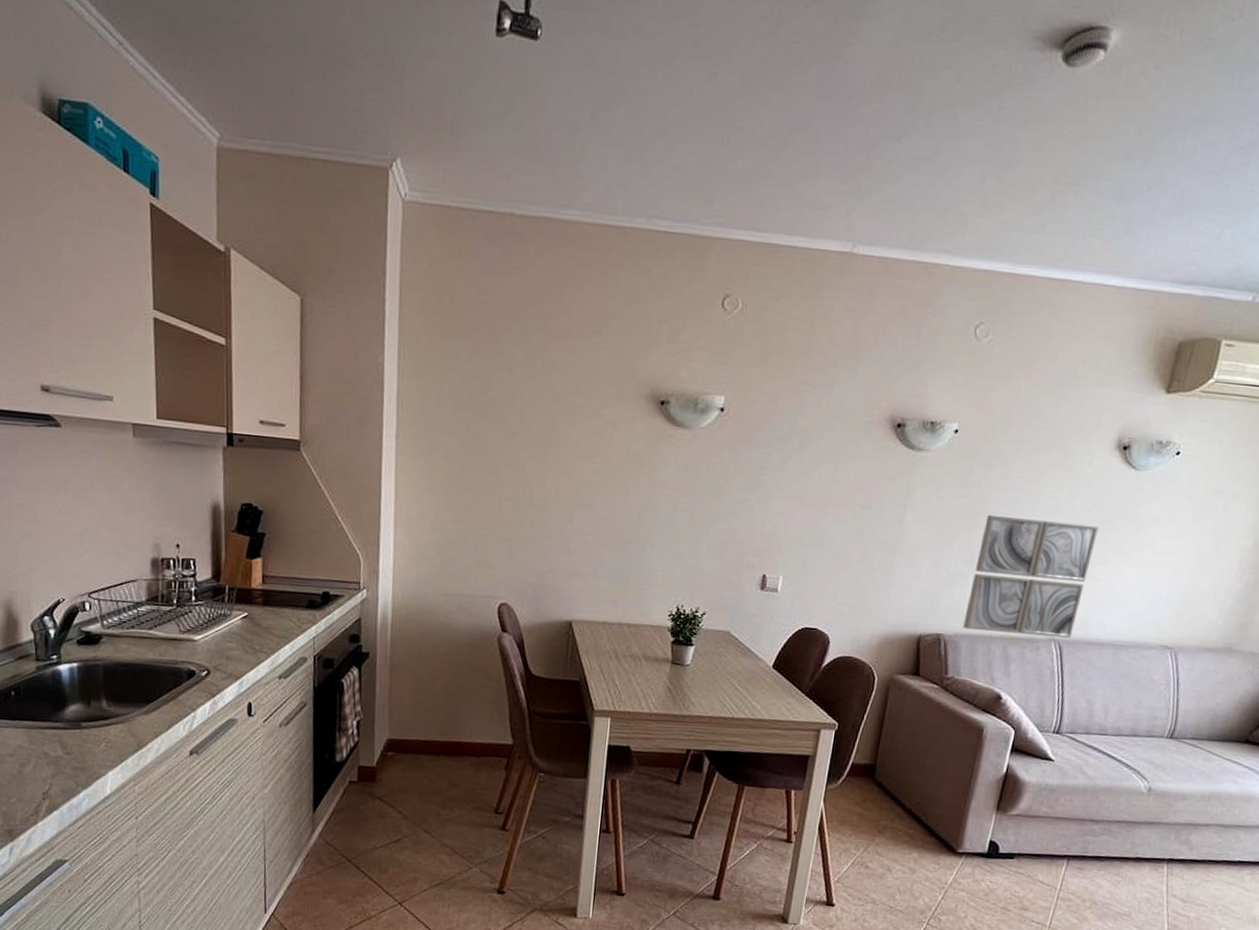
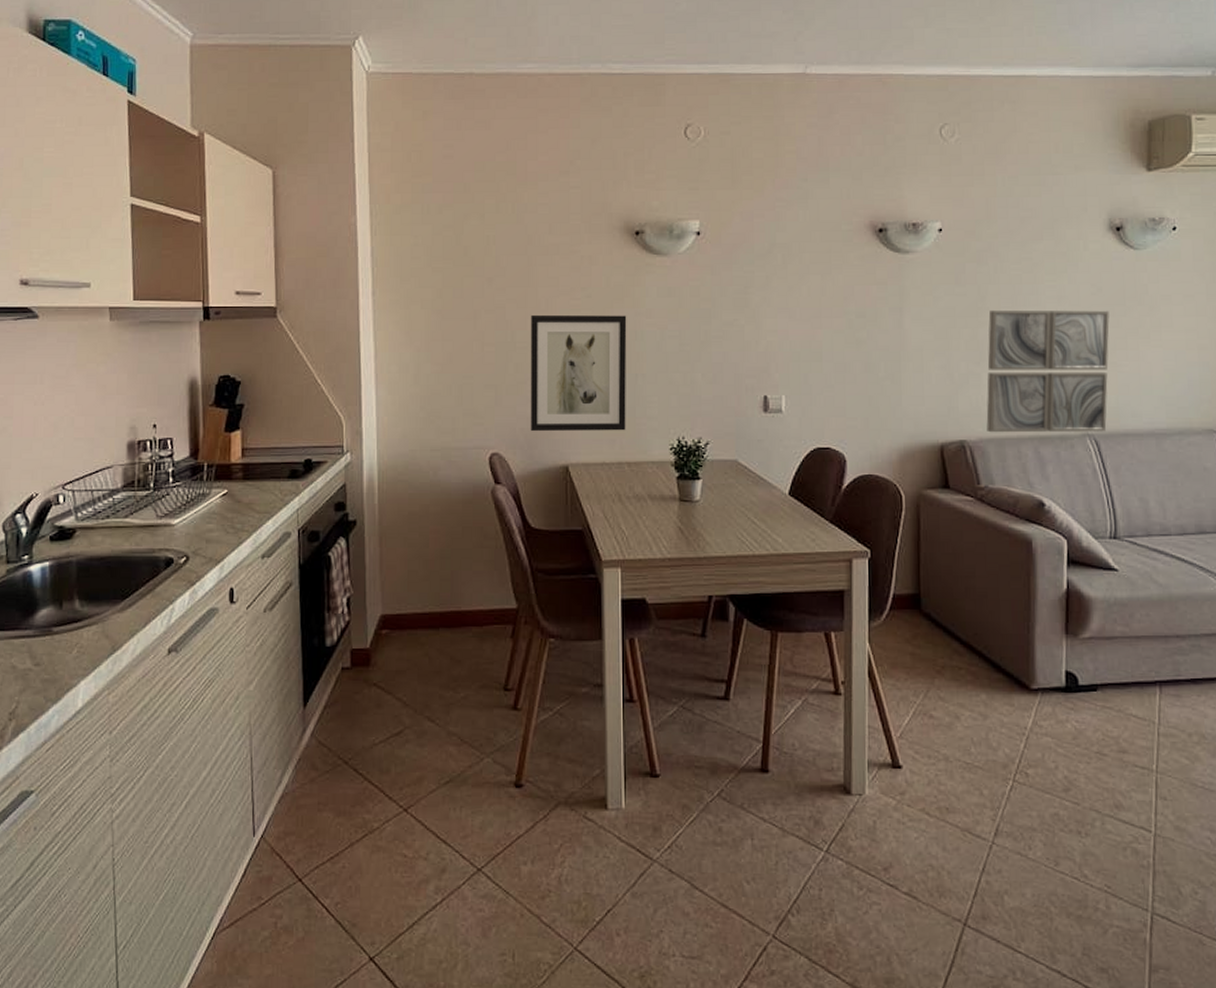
wall art: none [539,474,643,594] -> present [530,314,627,432]

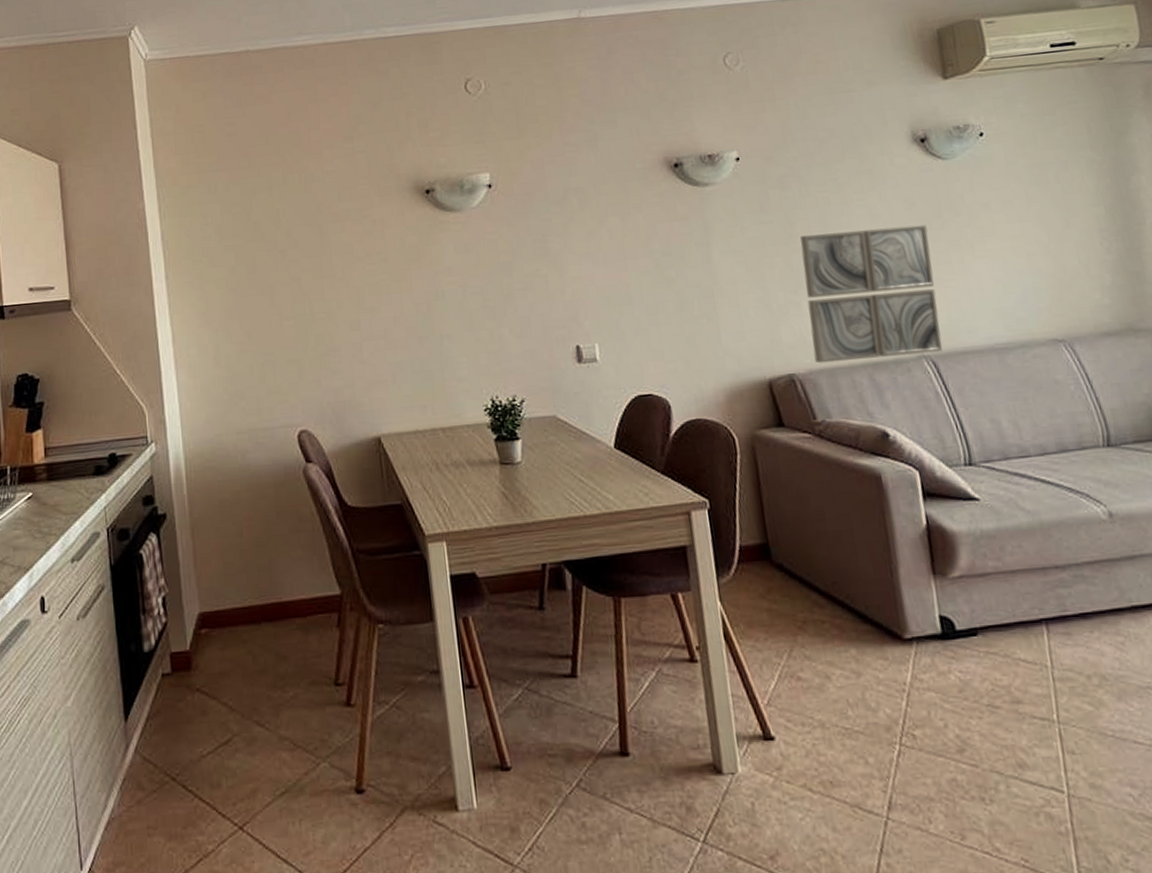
wall art: present [530,314,627,432] -> none [328,276,437,405]

